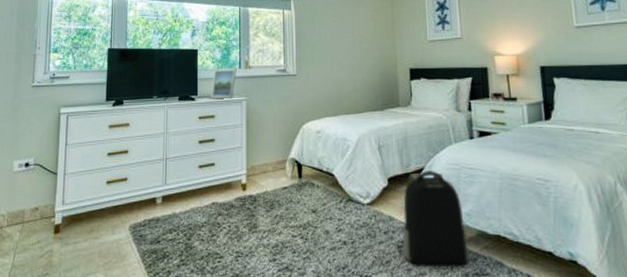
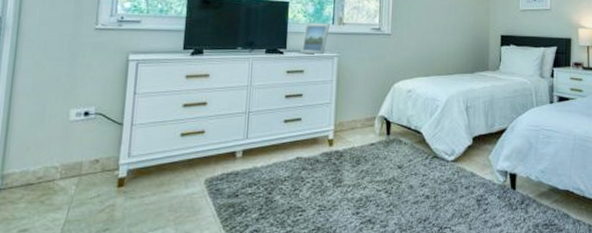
backpack: present [402,171,469,265] -> none [481,131,541,217]

